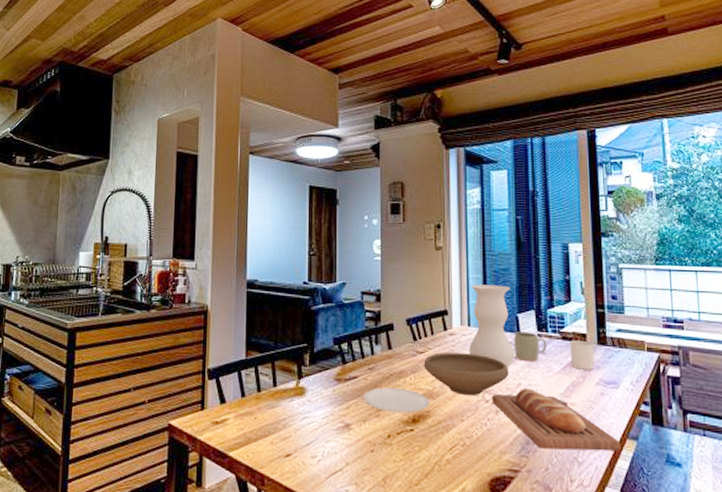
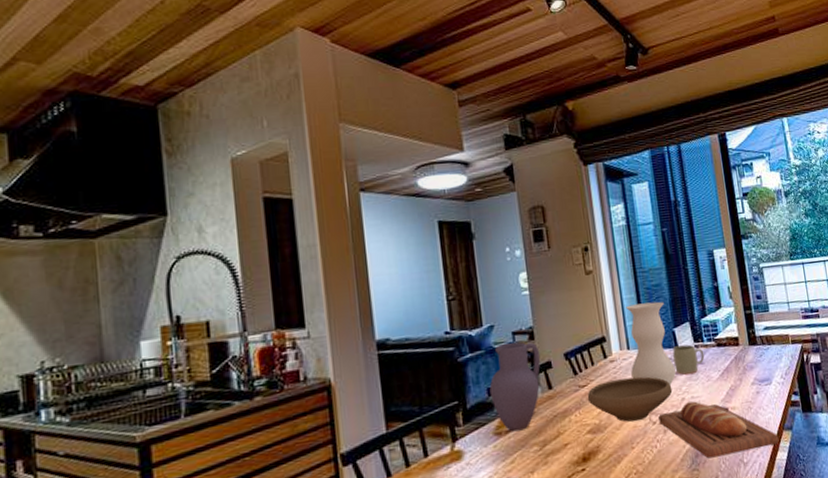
pitcher: none [335,301,384,381] -> present [489,342,541,432]
plate: present [363,388,429,414] -> none [527,427,598,457]
cup: present [571,340,594,370] -> none [725,343,749,373]

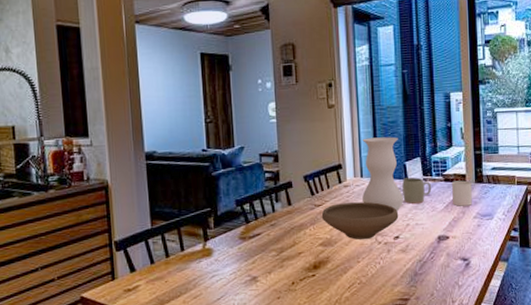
pitcher: present [489,342,541,432] -> none [237,163,283,238]
bread loaf: present [658,401,779,459] -> none [384,227,495,278]
cup: none [725,343,749,373] -> present [452,180,472,206]

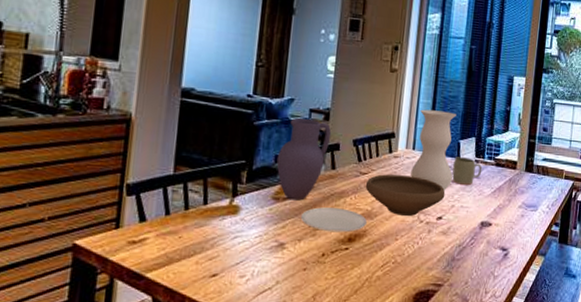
pitcher: none [237,163,283,238] -> present [276,118,332,201]
plate: none [267,239,328,263] -> present [300,207,367,233]
cup: present [452,180,472,206] -> none [500,167,522,194]

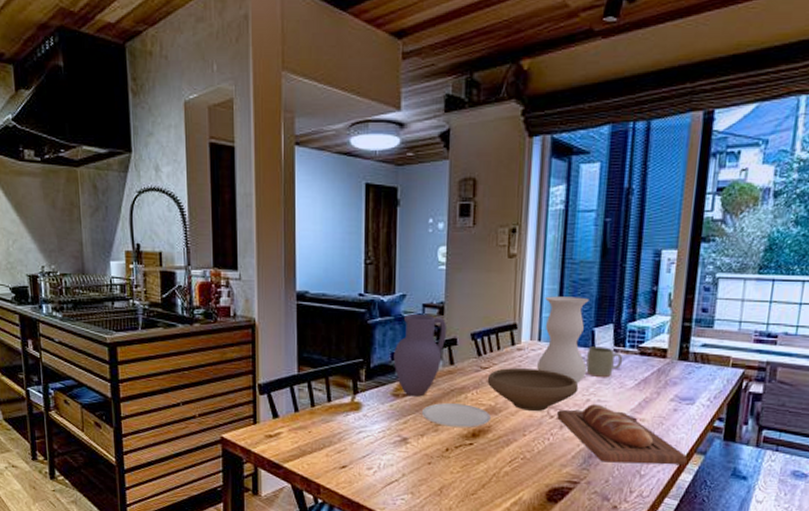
bread loaf: none [426,210,532,266] -> present [557,404,688,466]

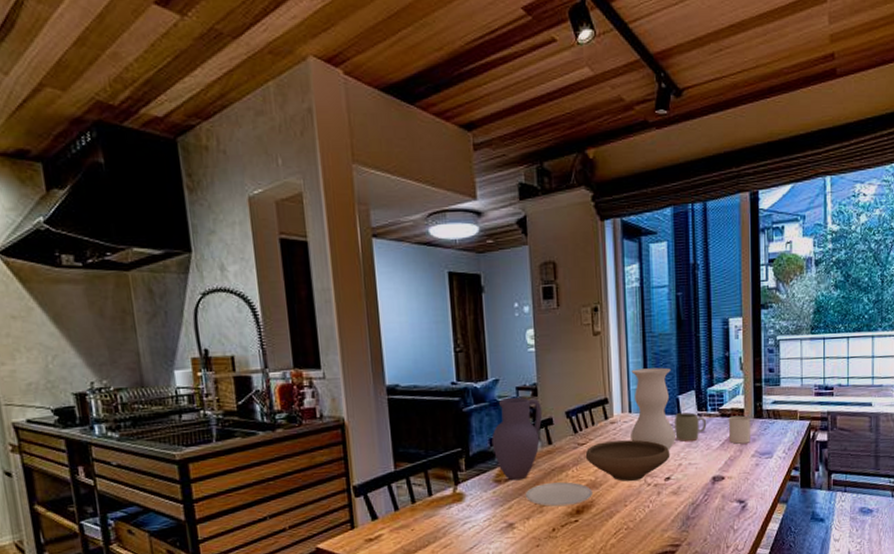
bread loaf: present [557,404,688,466] -> none [654,467,773,522]
cup: none [646,355,673,386] -> present [729,415,750,444]

